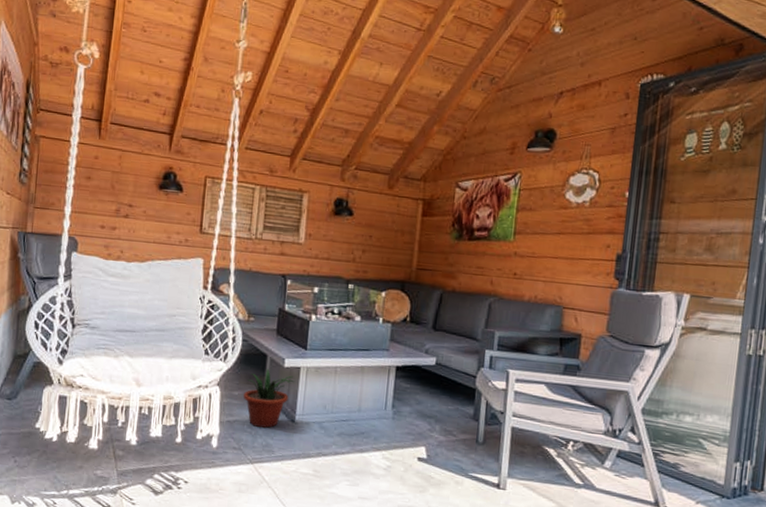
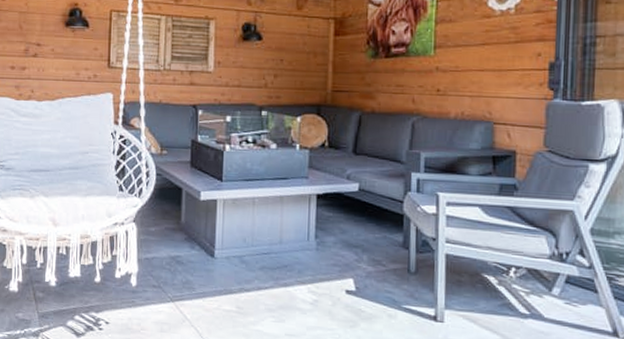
potted plant: present [244,369,295,428] -> none [161,203,212,264]

